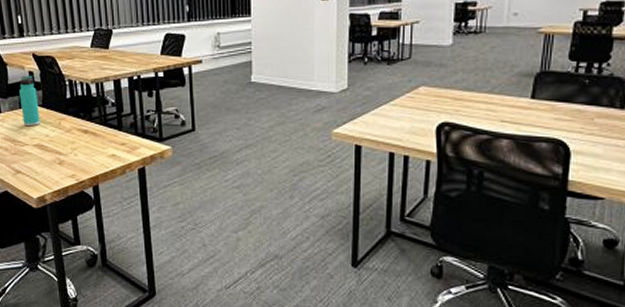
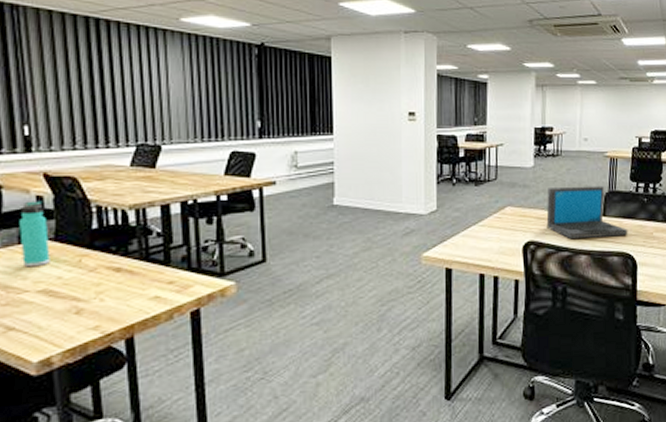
laptop: none [464,65,562,122] -> present [546,186,628,240]

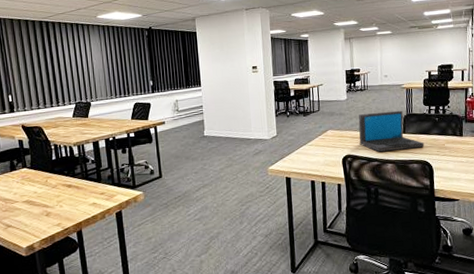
thermos bottle: present [19,201,51,268] -> none [10,143,29,187]

